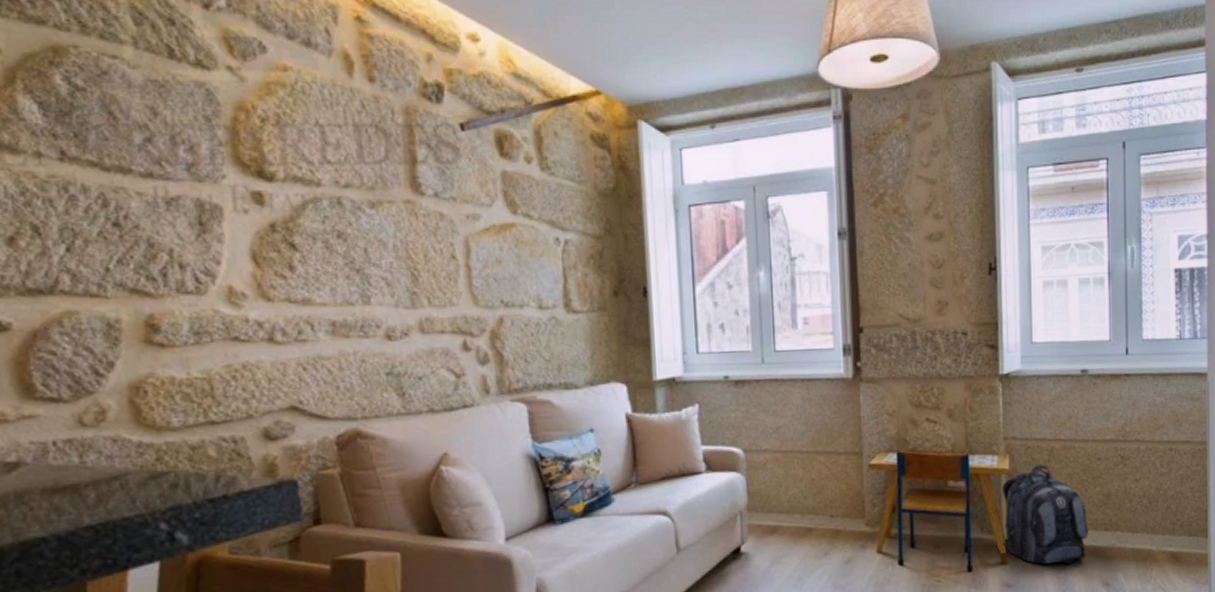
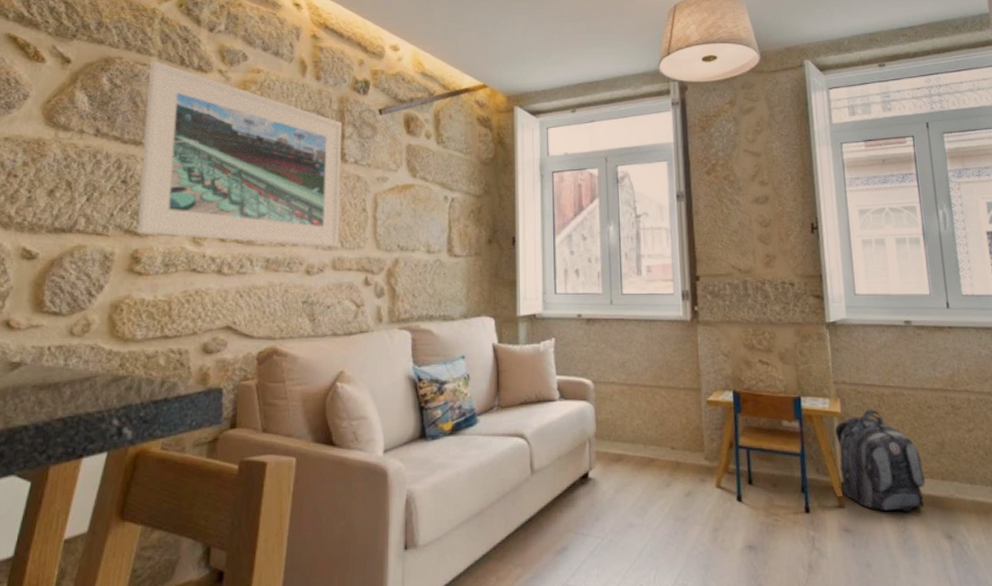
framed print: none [123,50,424,306] -> present [137,60,343,248]

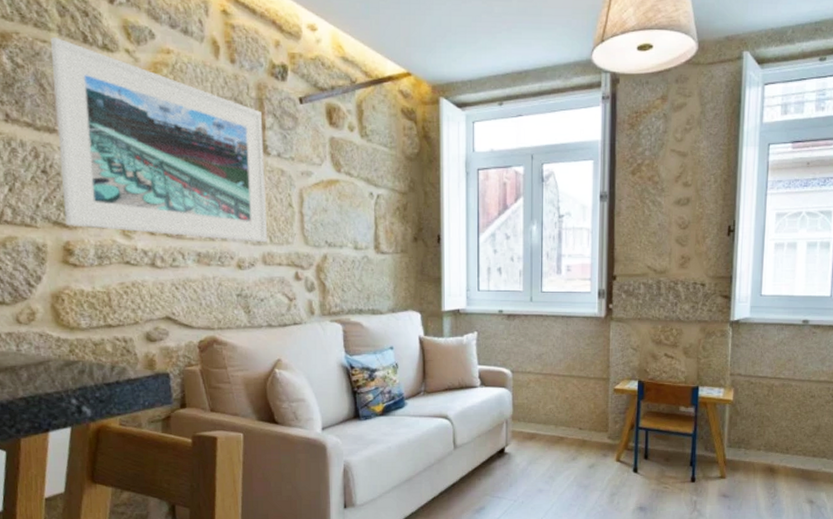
backpack: present [834,410,925,513] -> none [723,398,798,482]

